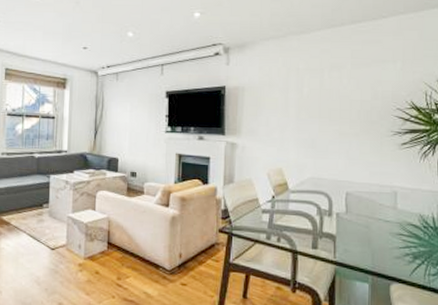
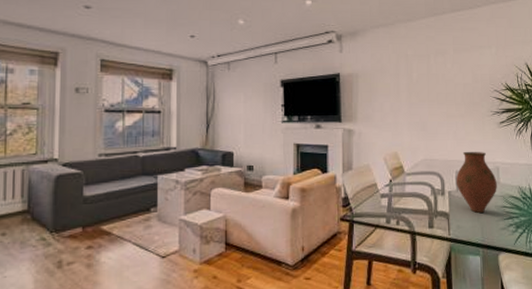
vase: none [345,172,394,239] -> present [455,151,497,214]

